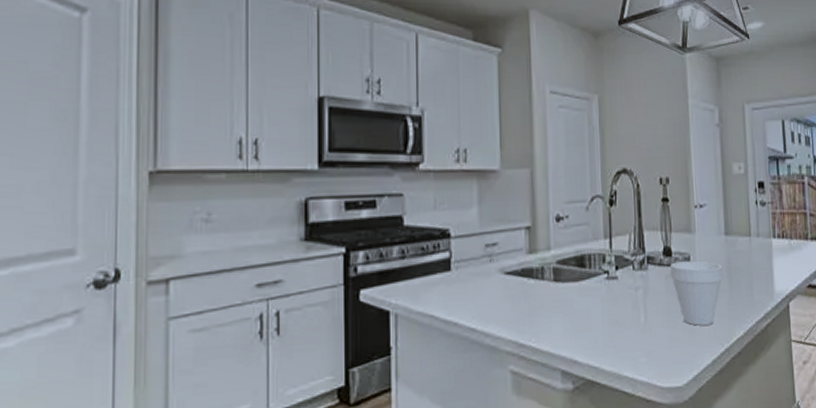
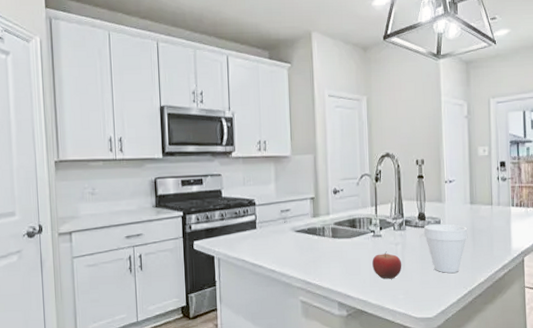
fruit: none [606,299,644,336] -> present [372,251,402,279]

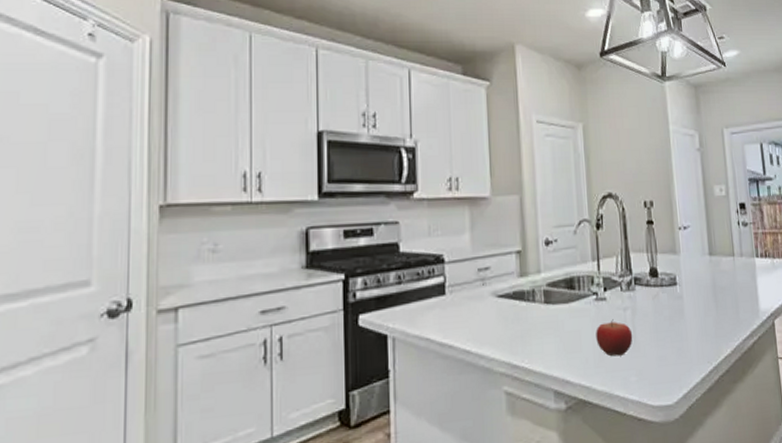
cup: present [423,224,468,273] -> none [657,281,709,345]

